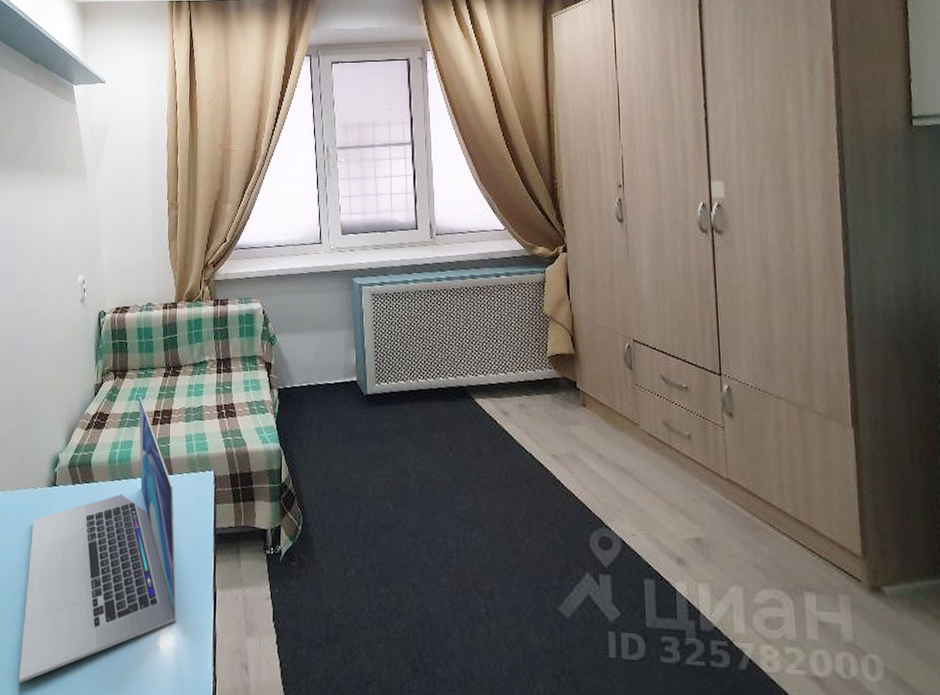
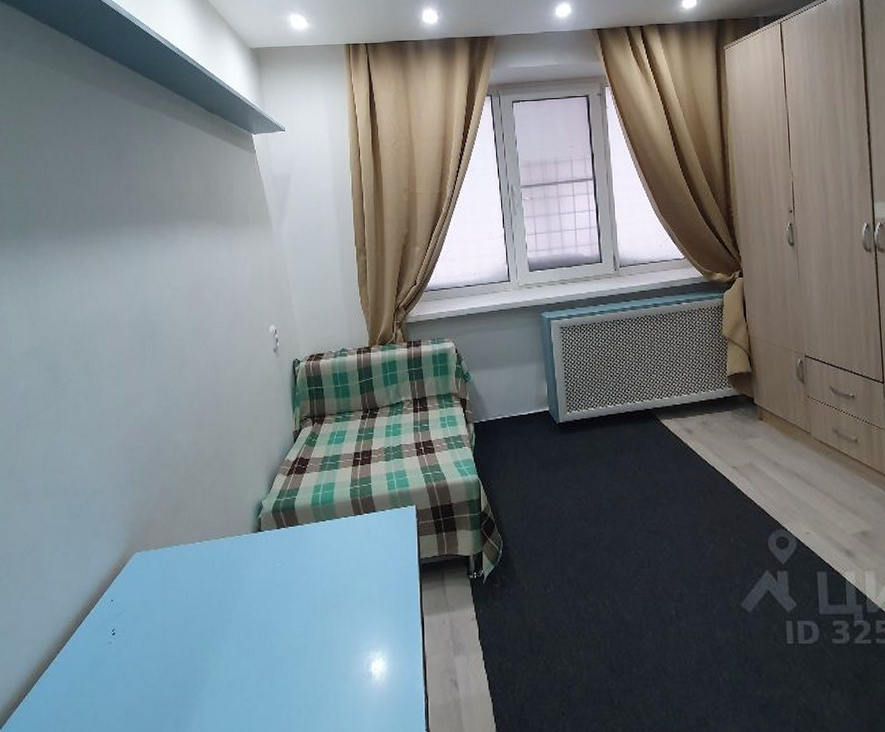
laptop: present [19,396,177,683] -> none [237,439,387,719]

